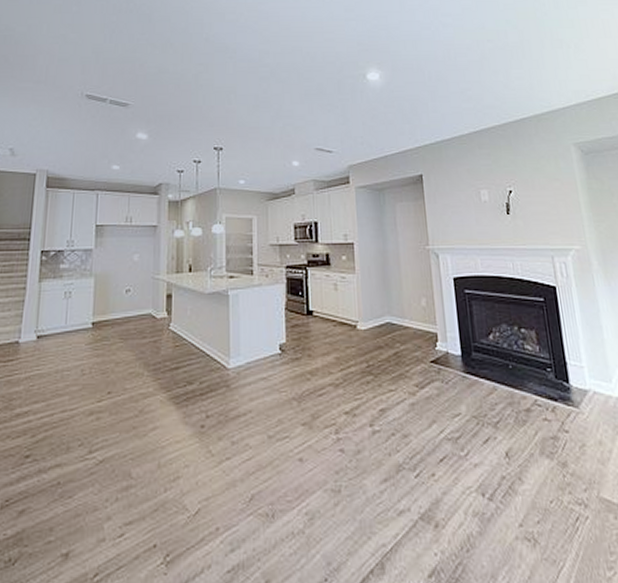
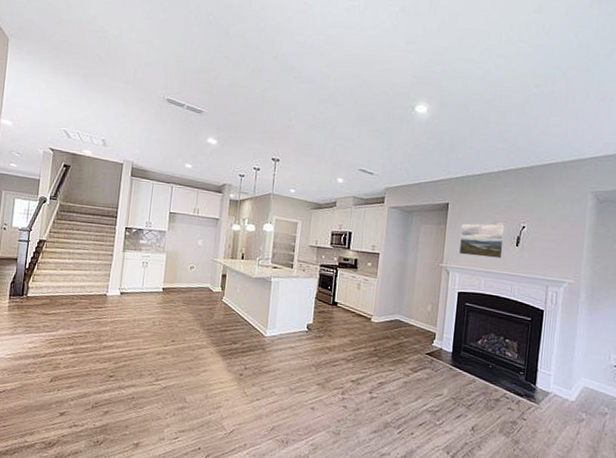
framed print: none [440,191,496,232] -> present [458,223,505,259]

